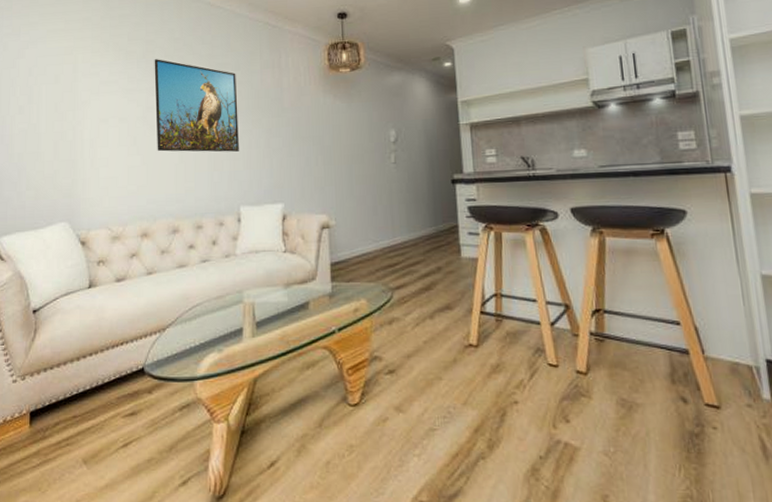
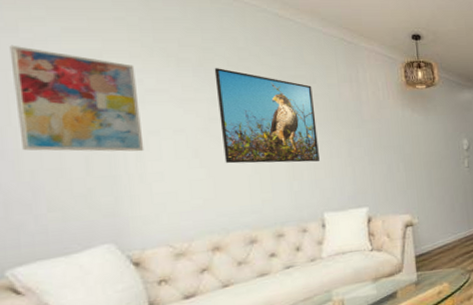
wall art: none [13,47,96,139] -> present [9,45,144,152]

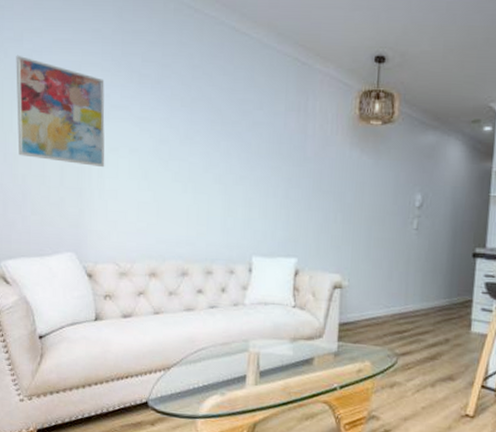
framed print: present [214,68,320,164] -> none [169,86,258,199]

